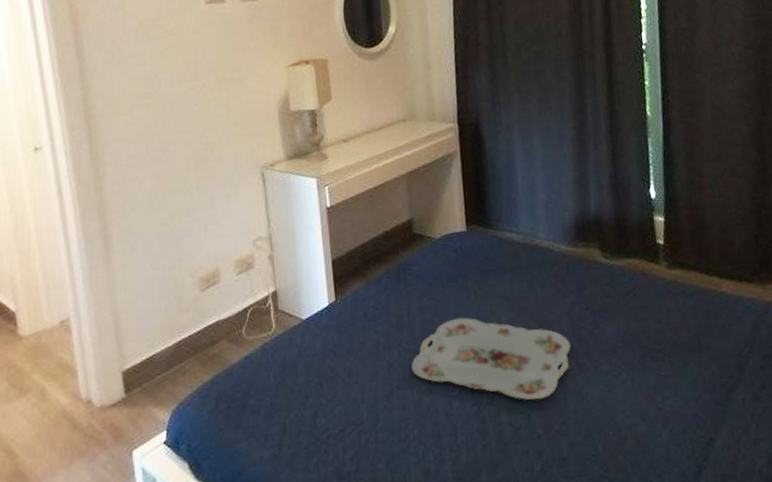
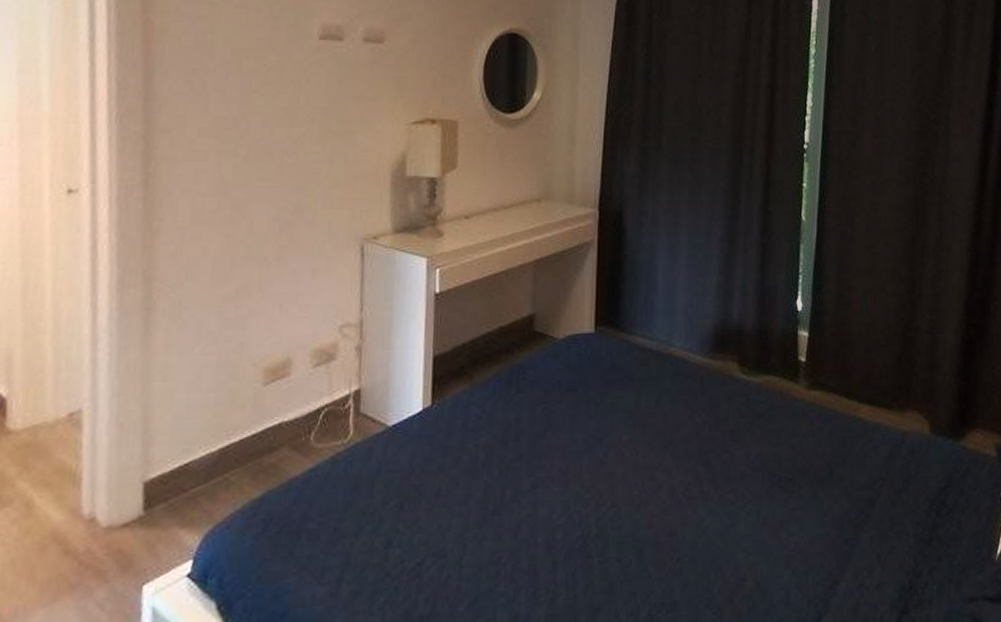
serving tray: present [411,317,571,401] -> none [513,432,695,533]

